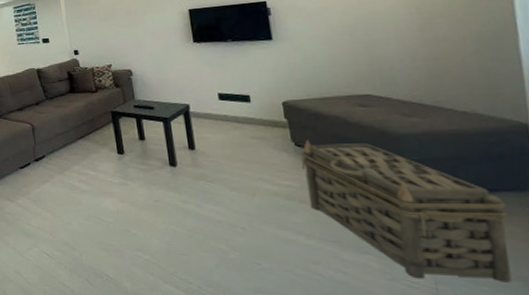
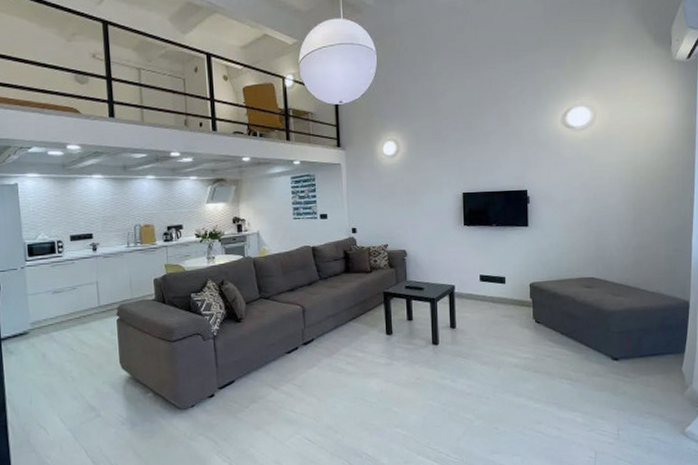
basket: present [299,139,512,283] -> none [538,316,668,428]

